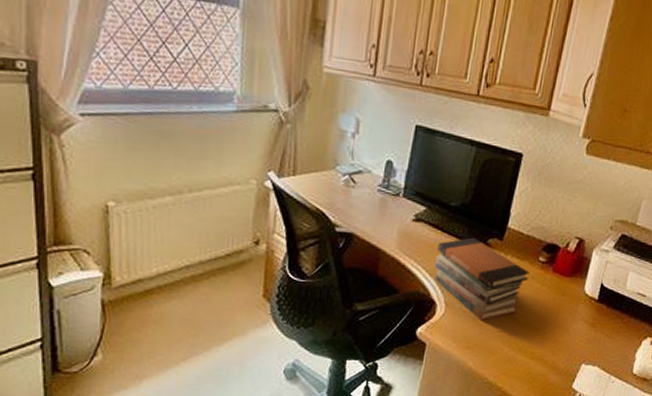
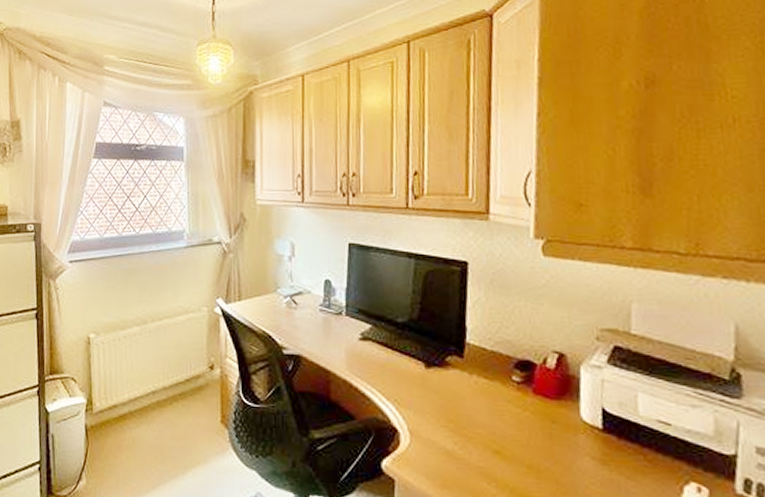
book stack: present [434,237,530,321] -> none [389,355,504,453]

